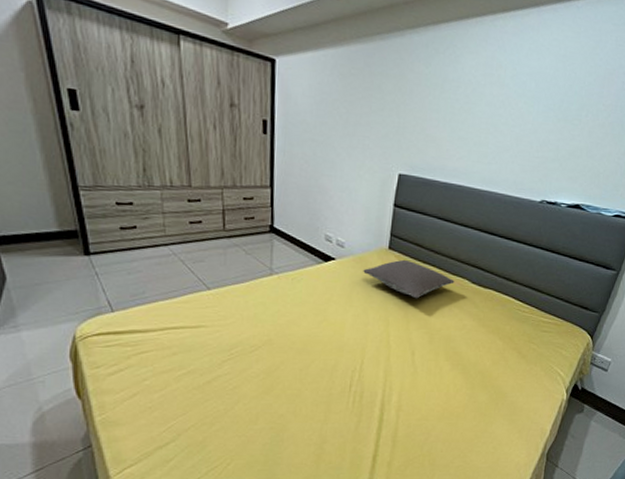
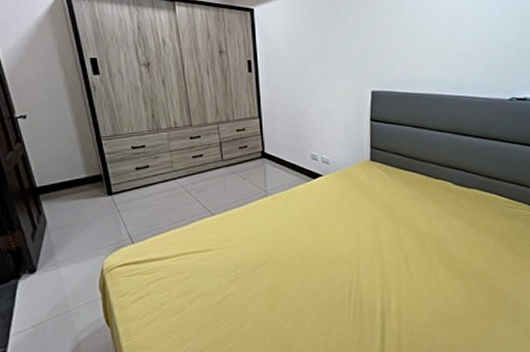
pillow: present [363,259,455,299] -> none [349,169,437,205]

